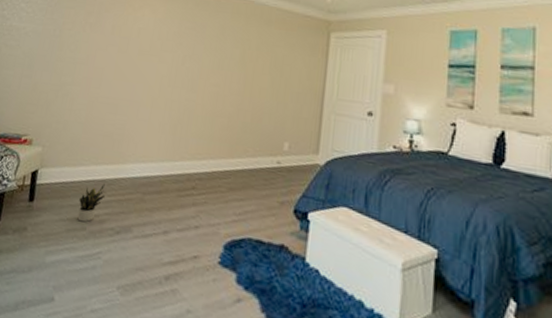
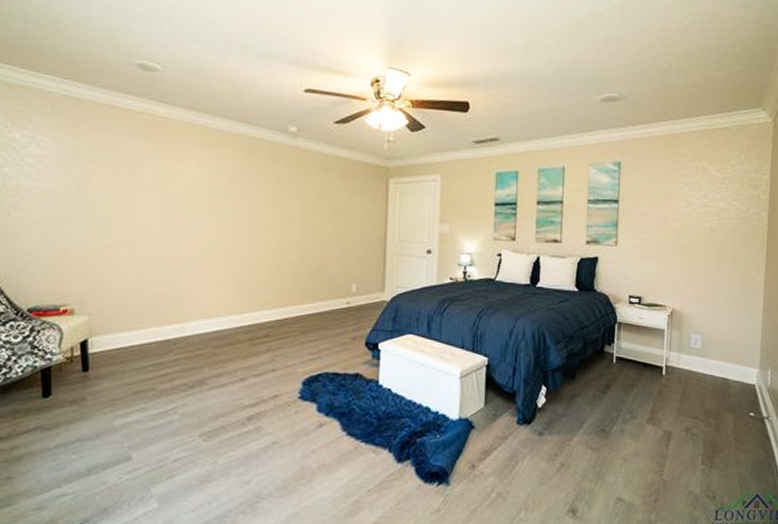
potted plant: present [77,184,106,223] -> none [143,344,173,383]

